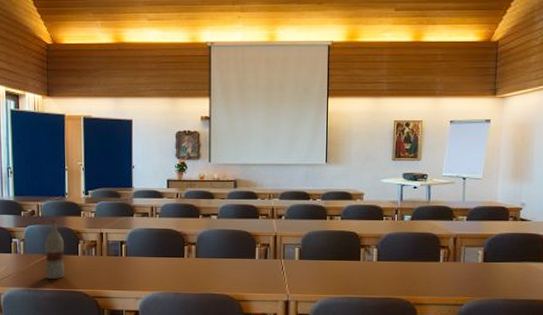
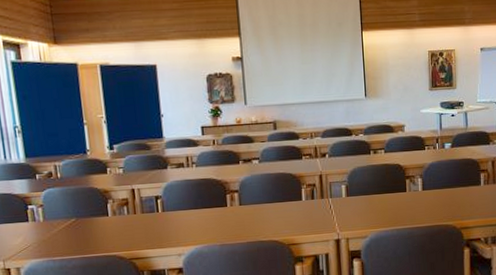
bottle: present [44,219,66,279] -> none [66,179,95,245]

